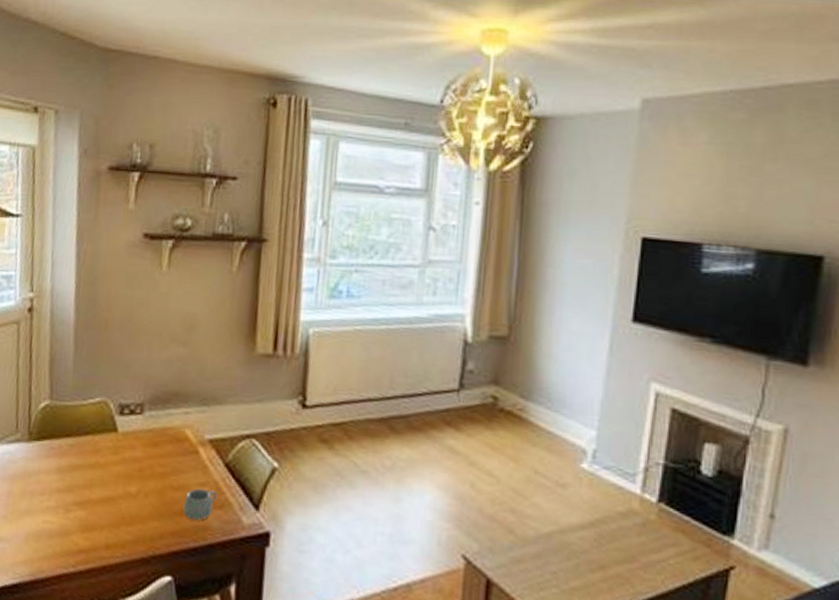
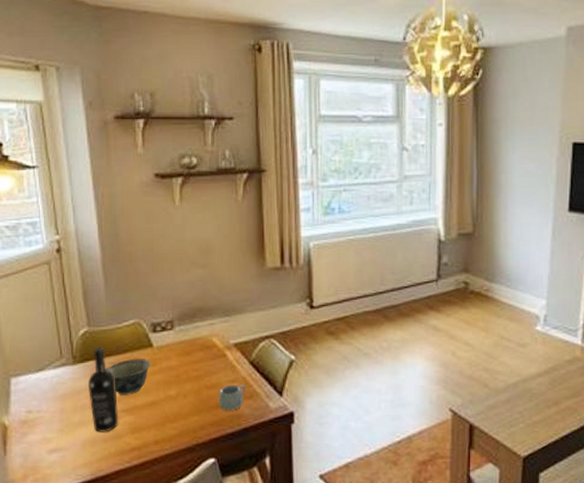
wine bottle: none [40,425,72,527] -> present [88,347,118,433]
bowl: none [62,442,114,486] -> present [105,358,151,395]

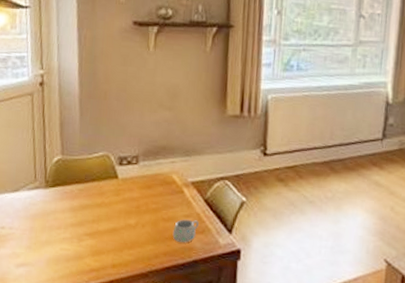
wine bottle: present [88,347,118,433] -> none [57,174,83,253]
bowl: present [105,358,151,395] -> none [74,187,115,221]

